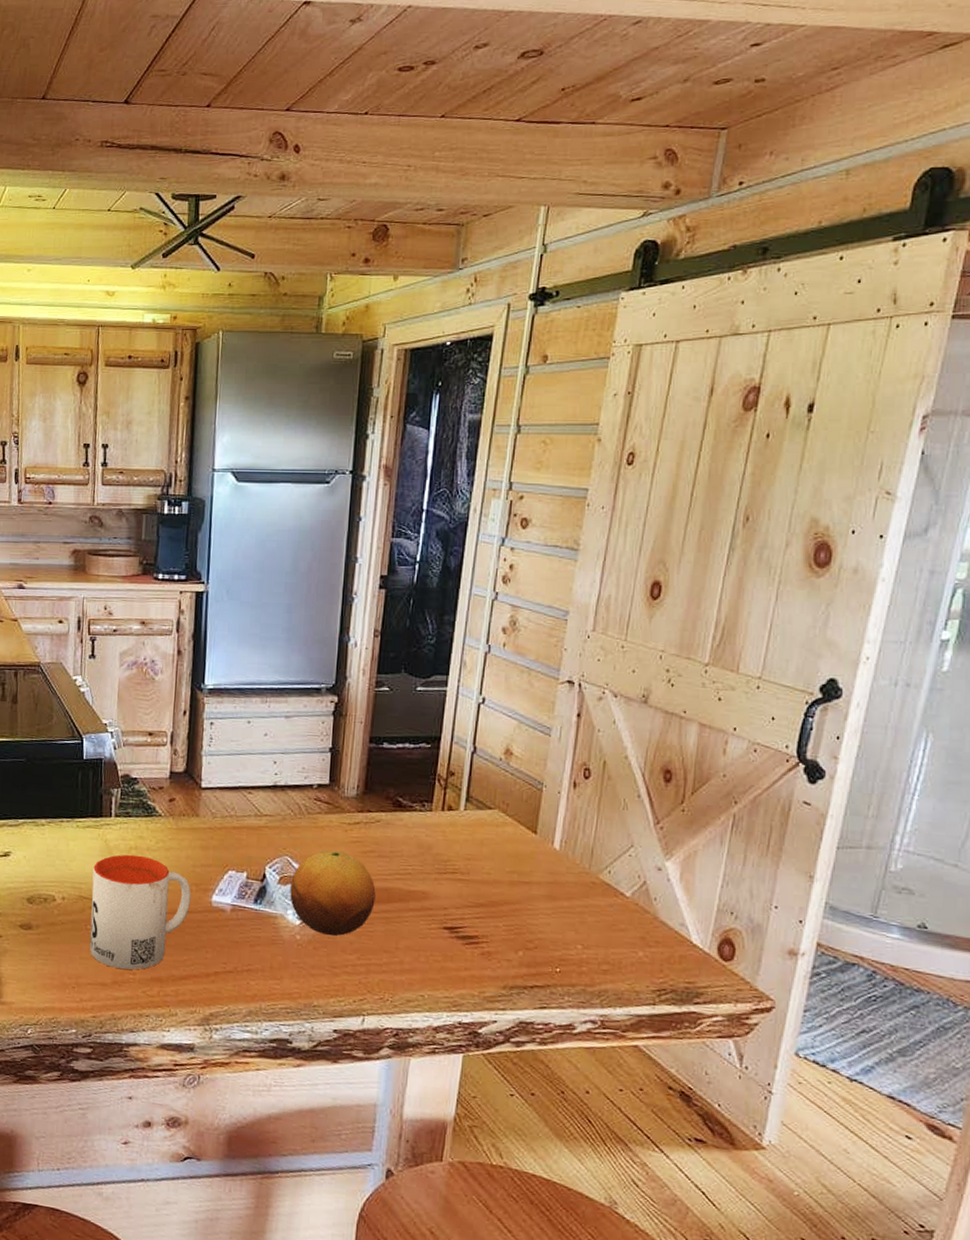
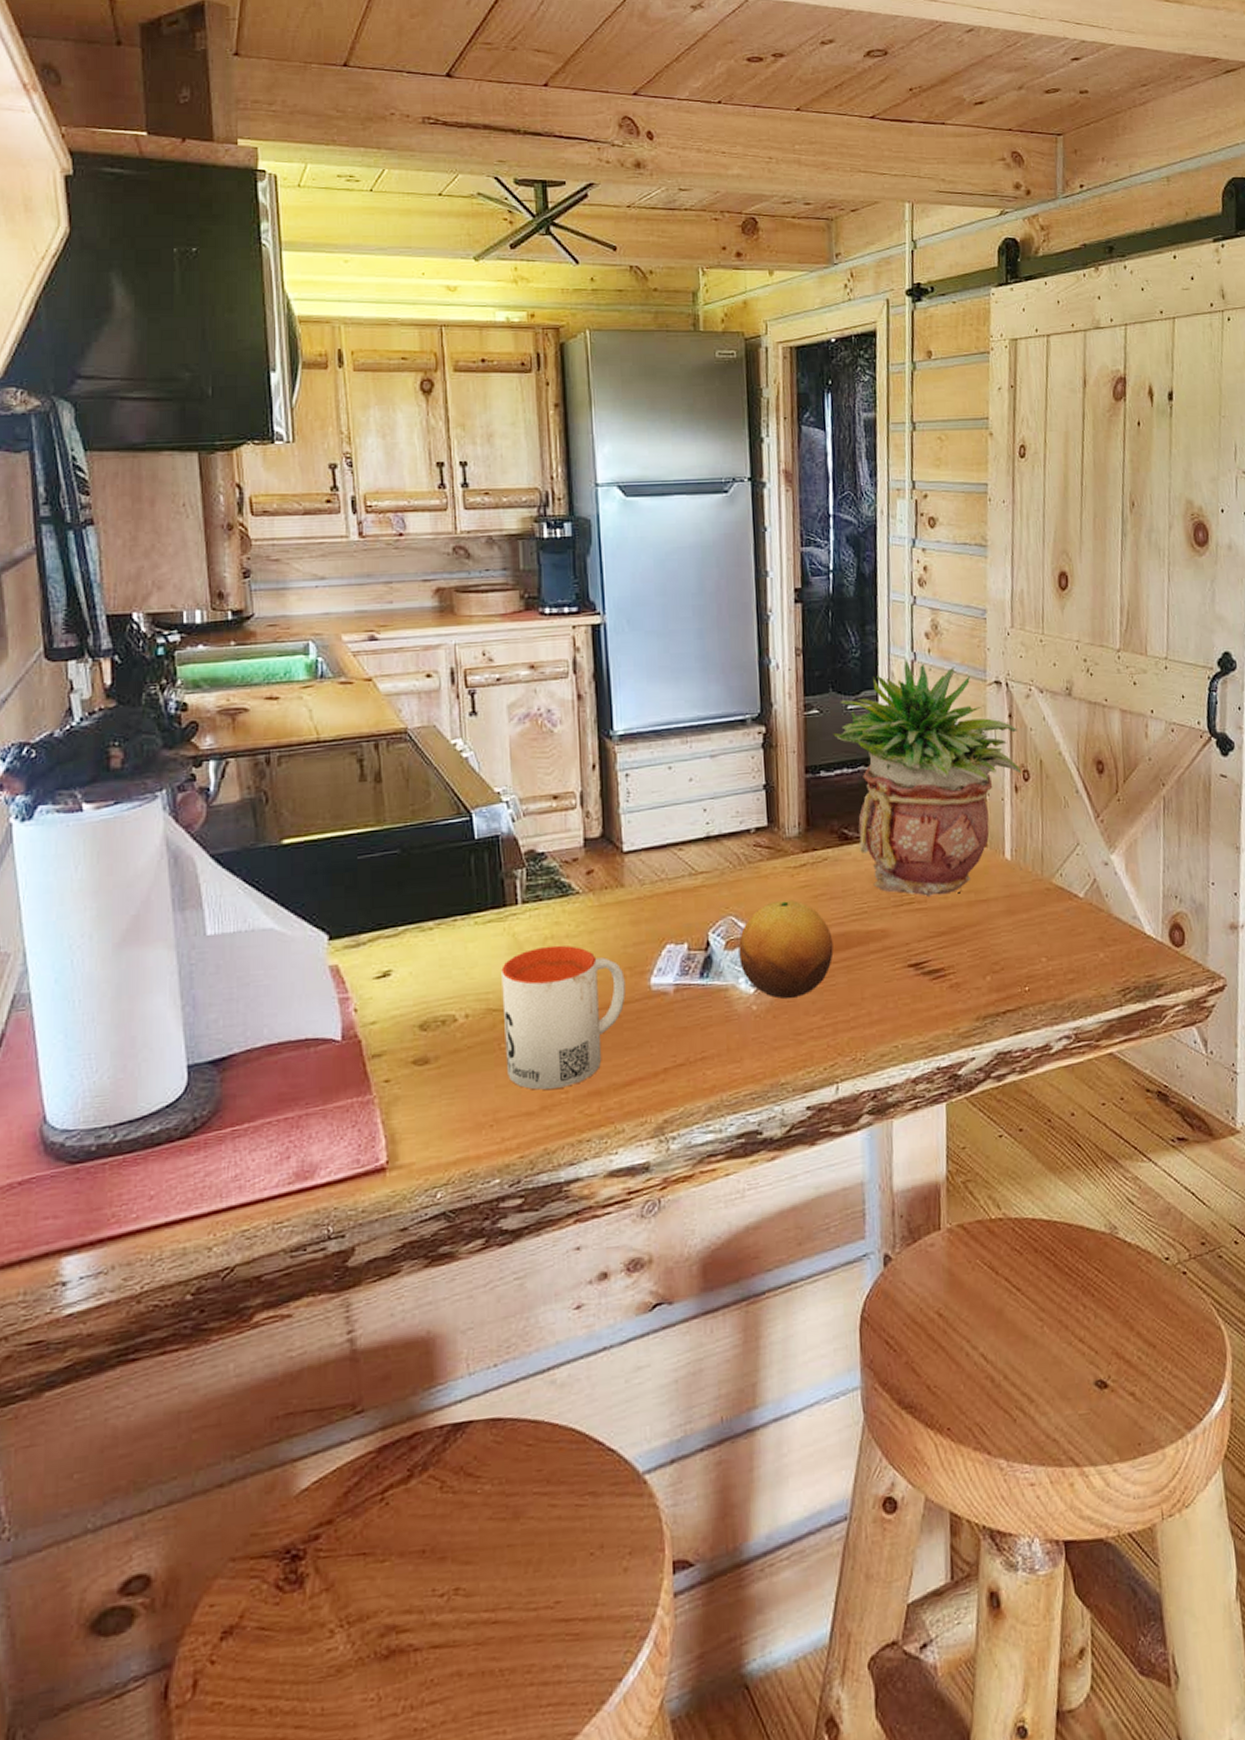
potted plant: none [400,650,584,871] -> present [833,658,1023,898]

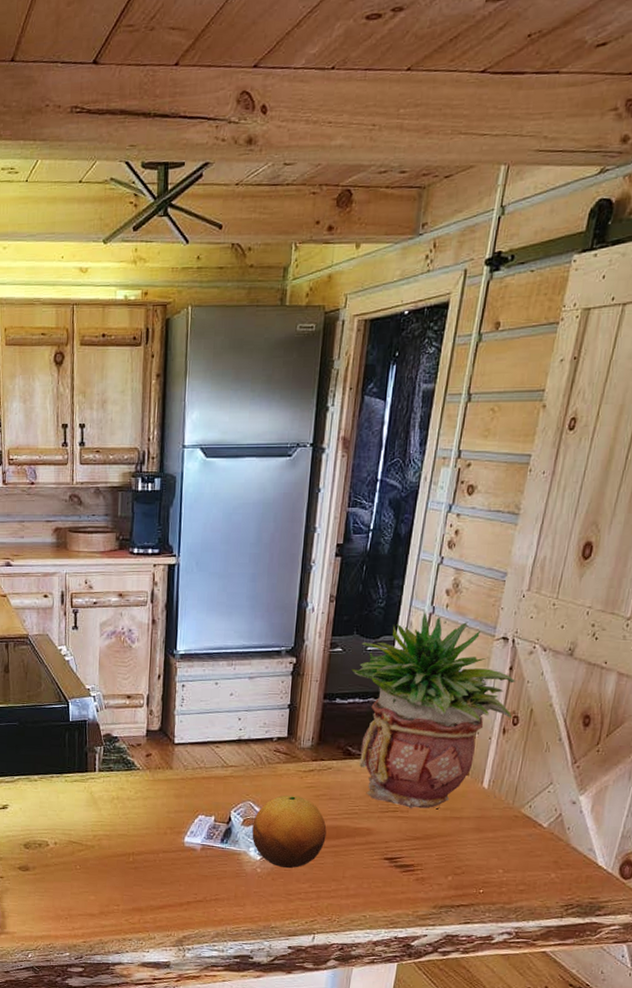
mug: present [501,945,626,1091] -> none [79,804,166,902]

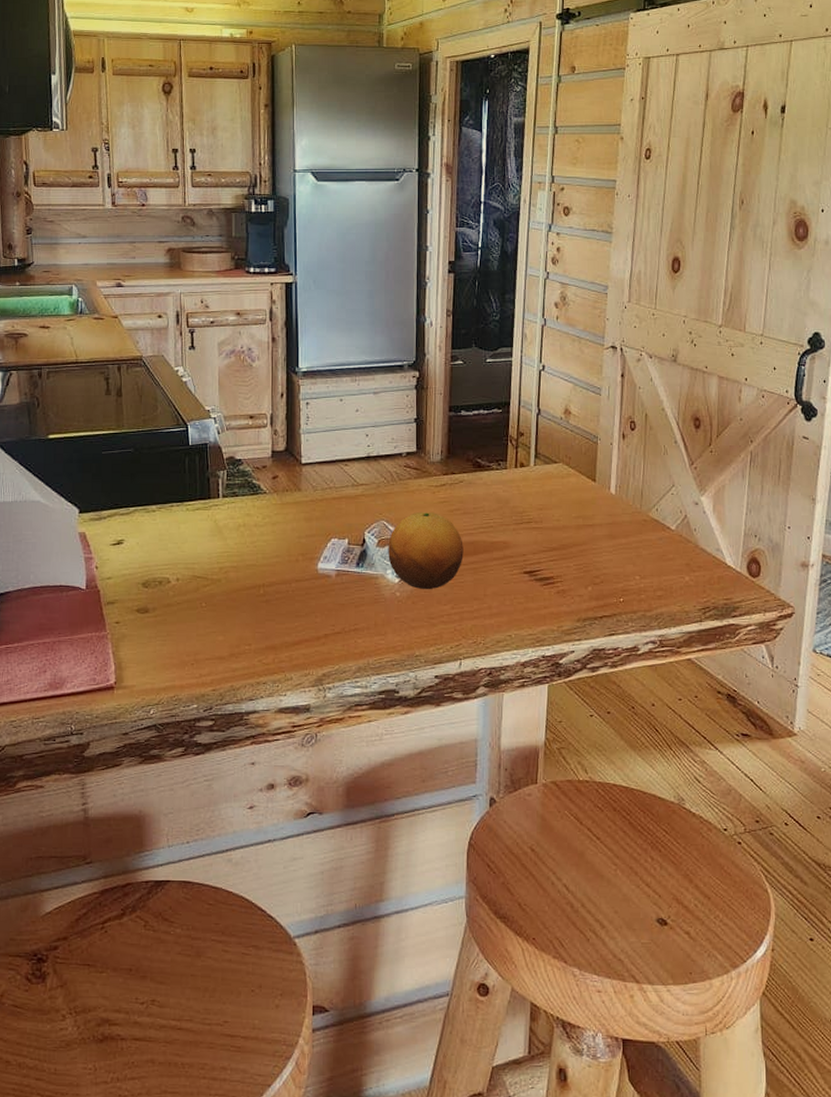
potted plant: present [351,611,515,809] -> none [473,323,630,519]

